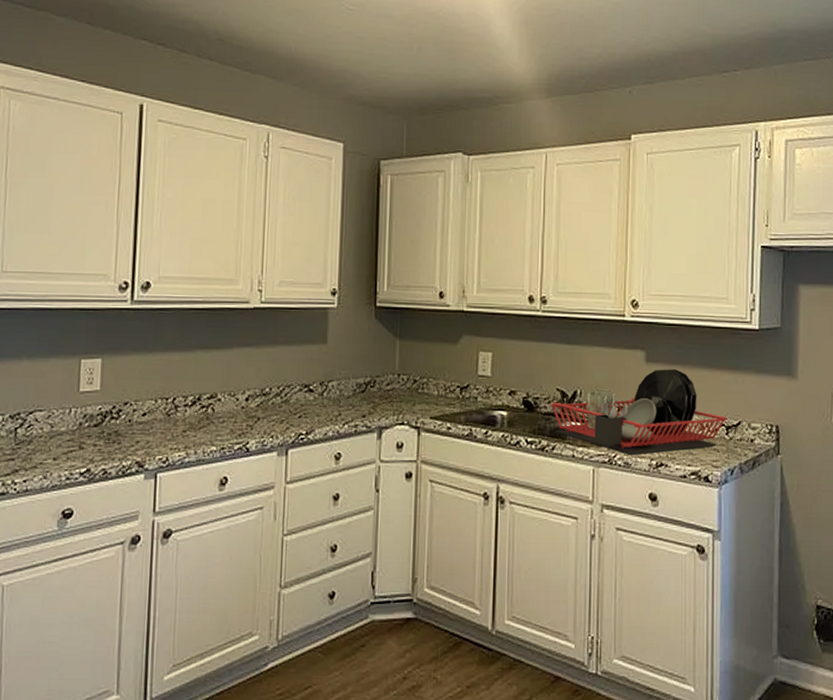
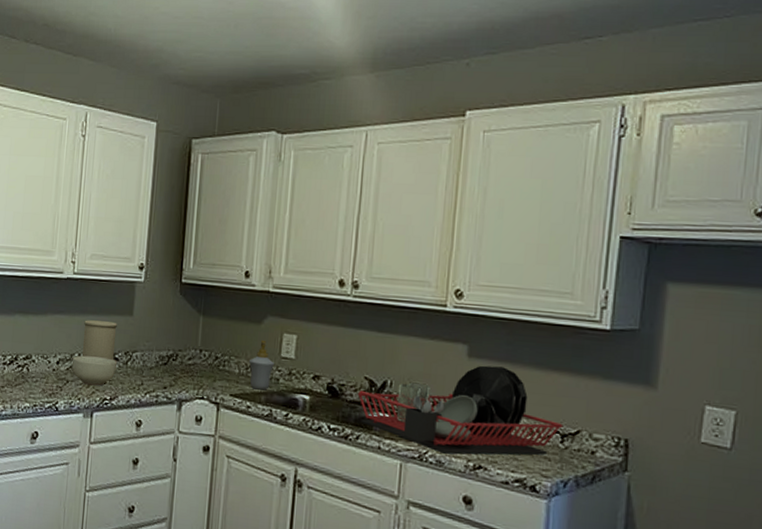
bowl: none [262,389,313,421] -> present [72,355,118,386]
canister: none [273,351,311,391] -> present [82,320,117,360]
soap bottle: none [446,359,473,410] -> present [248,339,275,390]

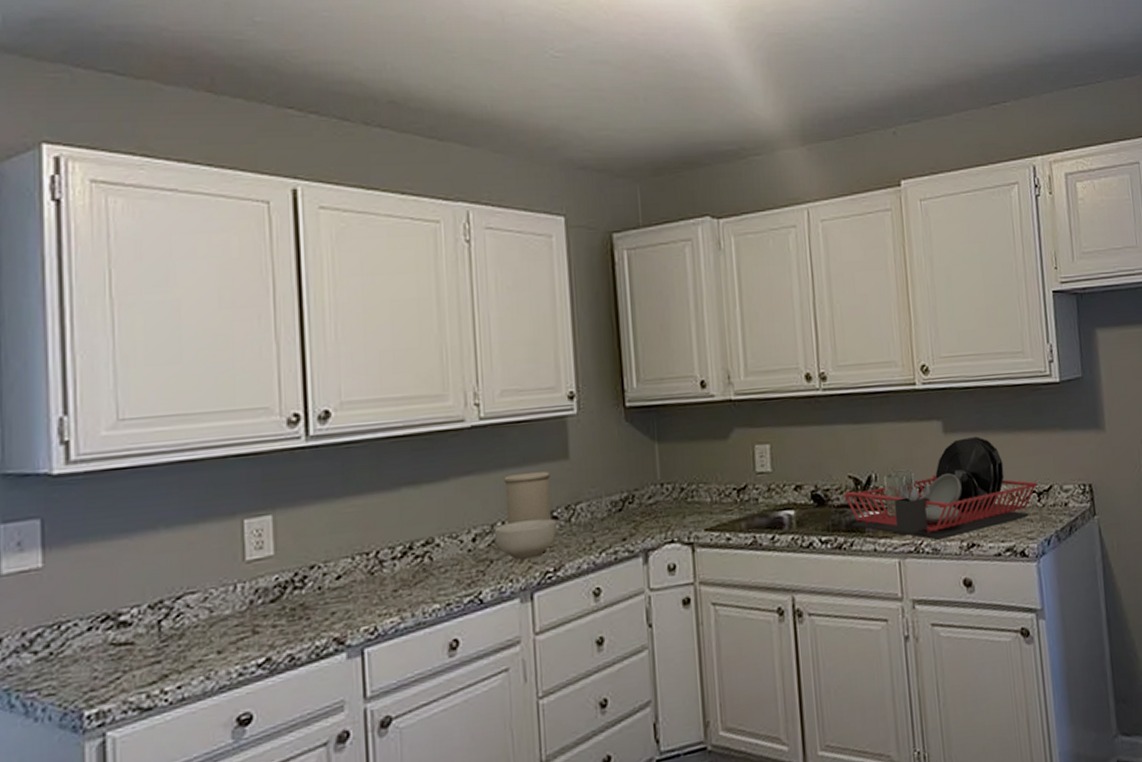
soap bottle: present [248,339,275,390] -> none [720,456,751,517]

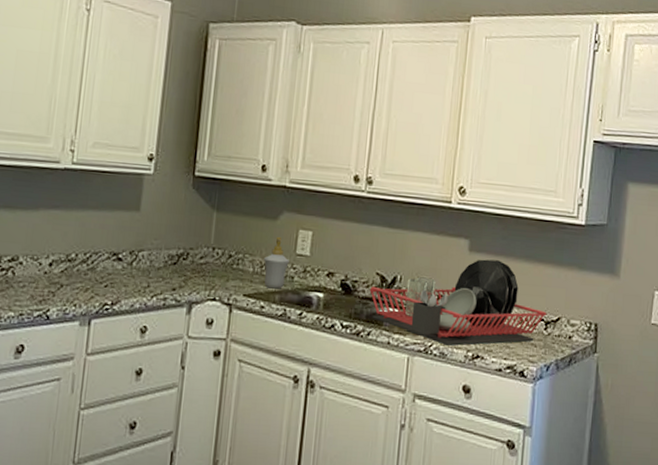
bowl: present [493,518,558,560] -> none [67,255,121,290]
canister: present [504,471,552,524] -> none [79,216,122,260]
soap bottle: none [720,456,751,517] -> present [263,236,290,289]

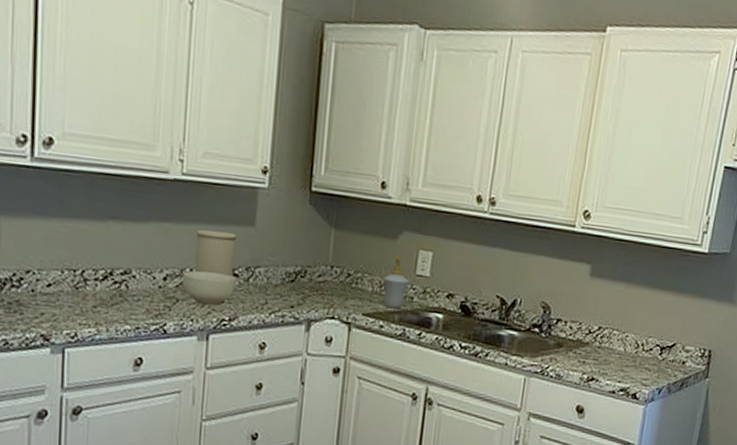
bowl: none [67,255,121,290] -> present [182,270,238,305]
canister: none [79,216,122,260] -> present [194,229,237,276]
dish rack: present [369,259,547,346] -> none [489,284,663,368]

